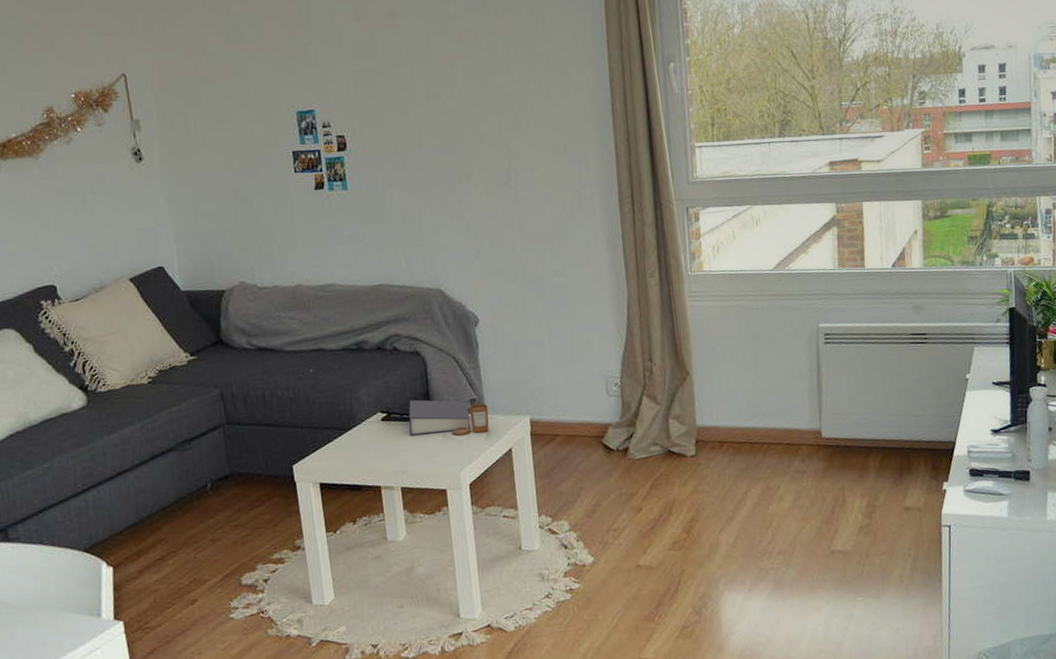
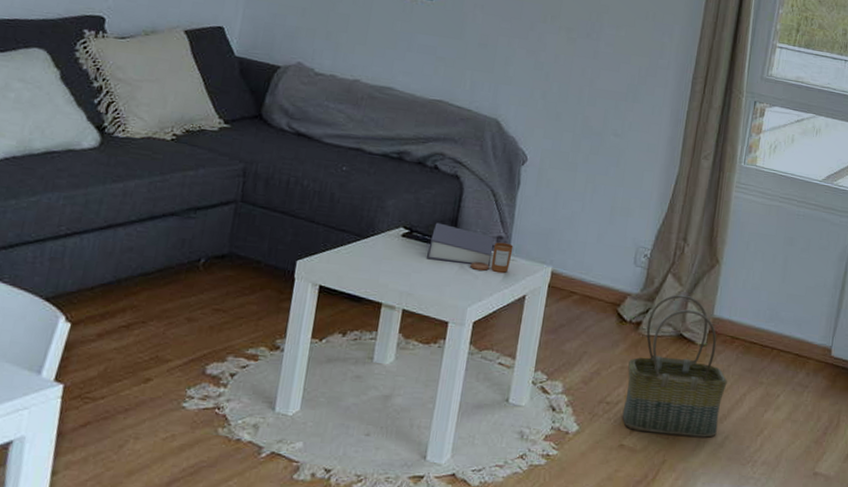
basket: none [625,412,727,550] -> present [622,294,728,438]

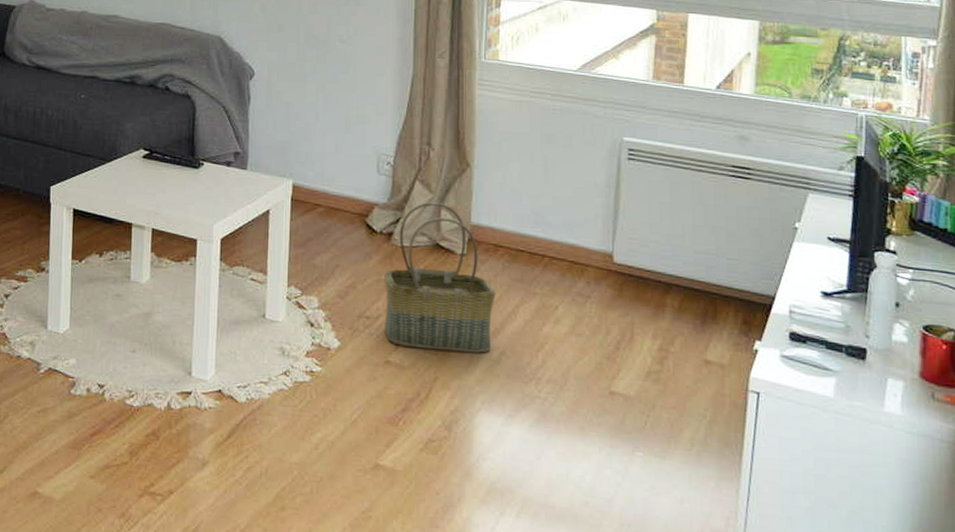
book: present [427,222,494,266] -> none [169,142,232,182]
candle: present [470,242,514,273] -> none [211,158,251,188]

